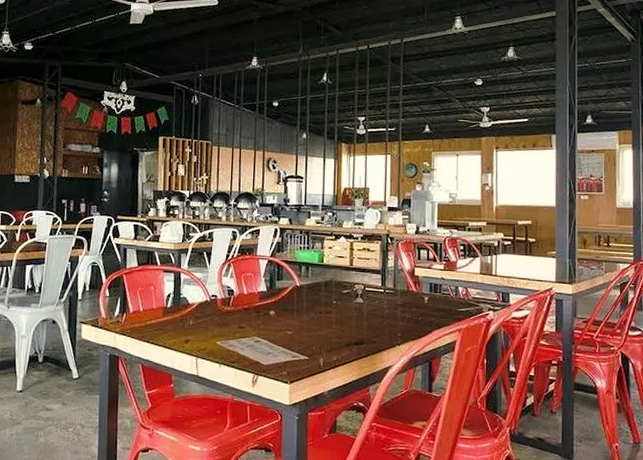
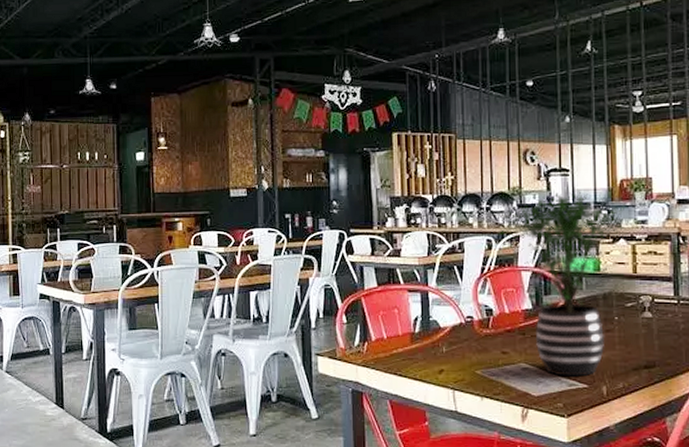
potted plant: none [242,195,351,350] -> present [498,191,632,377]

